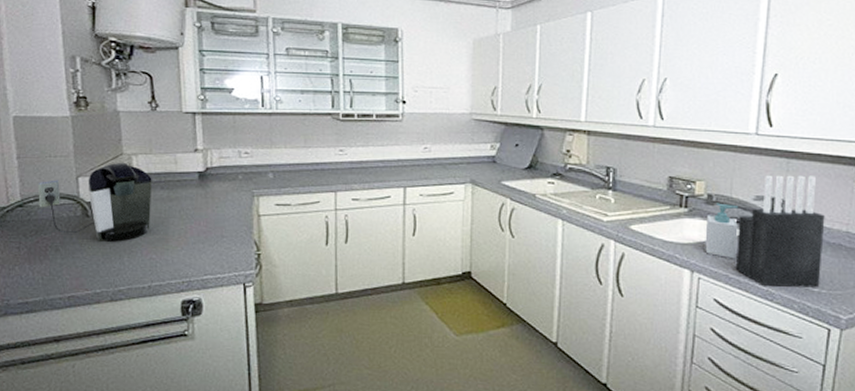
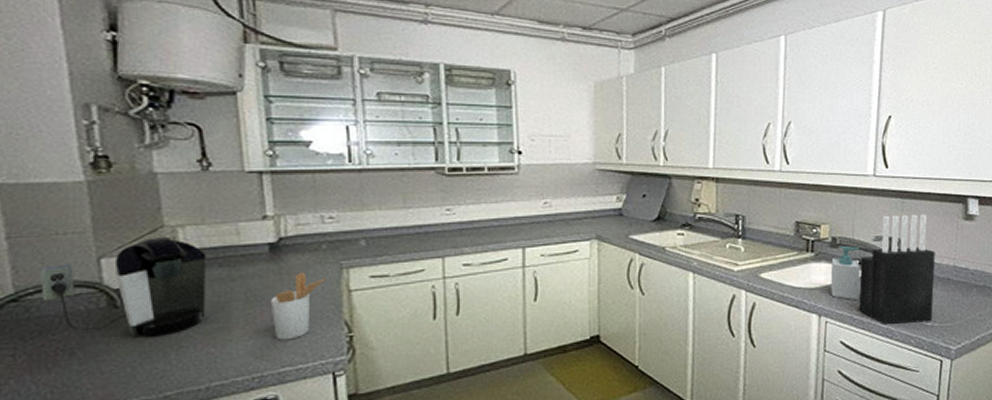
utensil holder: none [198,197,241,253] -> present [270,272,326,341]

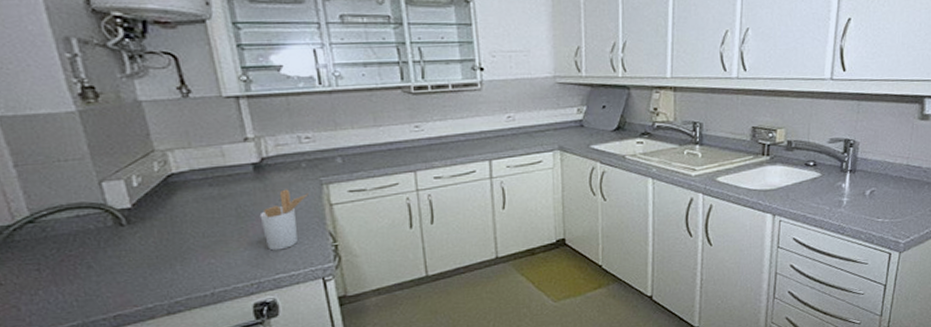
coffee maker: present [39,236,206,338] -> none [48,160,203,252]
soap bottle: present [830,245,860,301] -> none [785,148,814,200]
knife block: present [859,214,935,324] -> none [812,115,889,222]

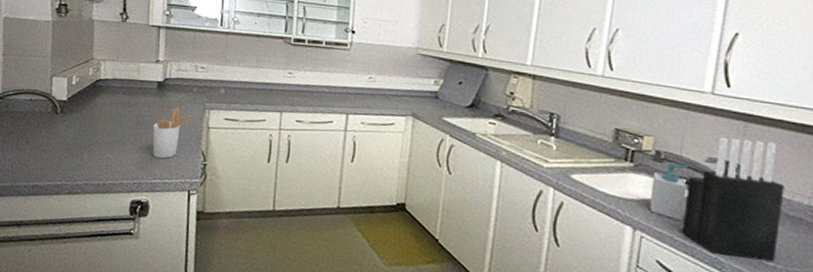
soap bottle: none [785,148,814,200] -> present [650,160,688,221]
knife block: none [812,115,889,222] -> present [682,138,784,262]

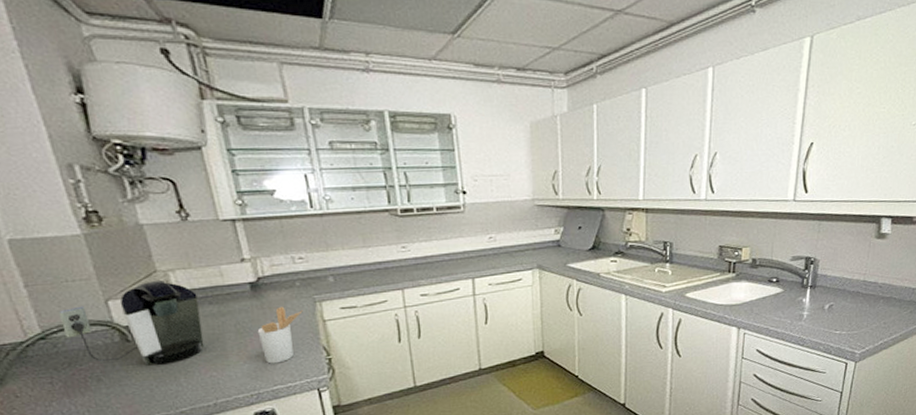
coffee maker: none [16,66,116,139] -> present [58,279,204,366]
soap bottle: present [650,160,688,221] -> none [750,265,777,314]
knife block: present [682,138,784,262] -> none [774,234,847,334]

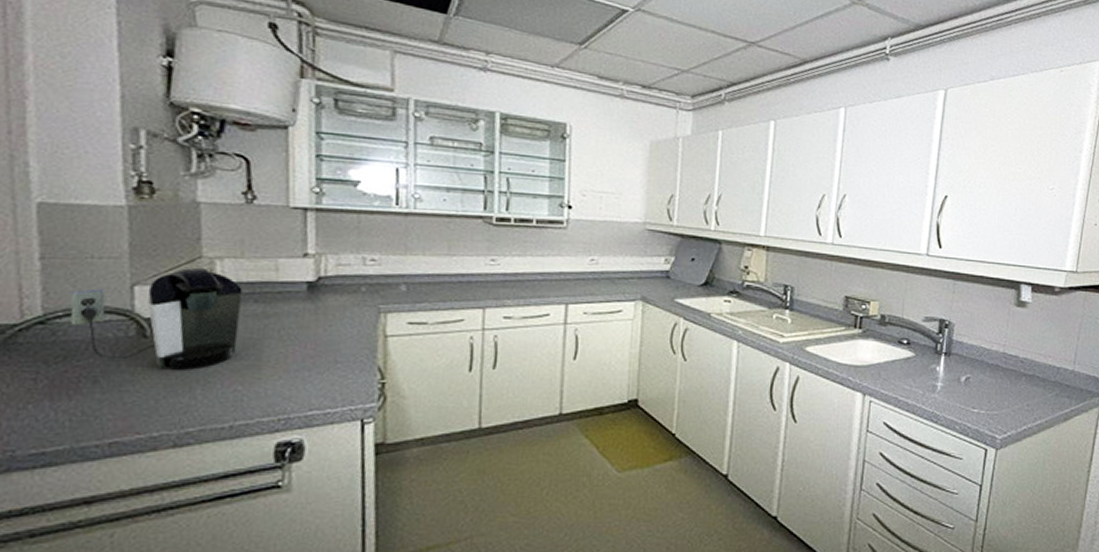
utensil holder: present [257,306,303,364] -> none [303,314,363,383]

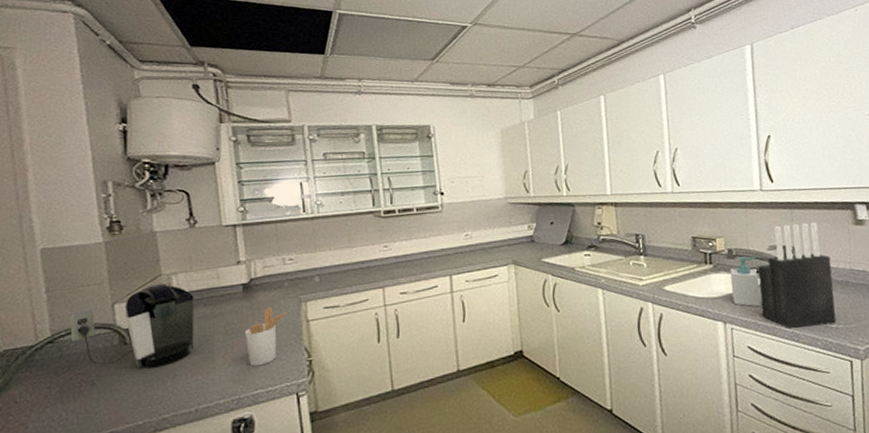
utensil holder: none [303,314,363,383] -> present [244,307,289,367]
soap bottle: none [877,323,908,381] -> present [729,256,762,307]
knife block: none [904,296,985,408] -> present [758,222,837,328]

